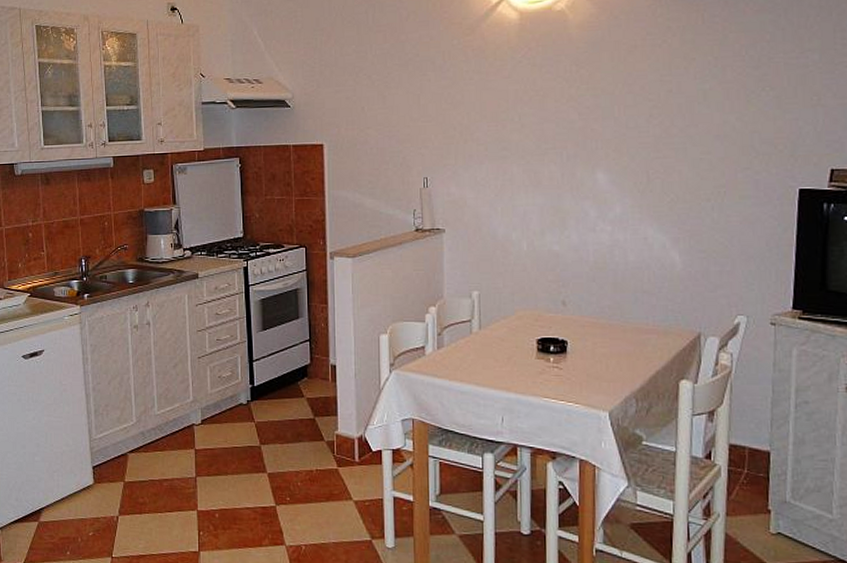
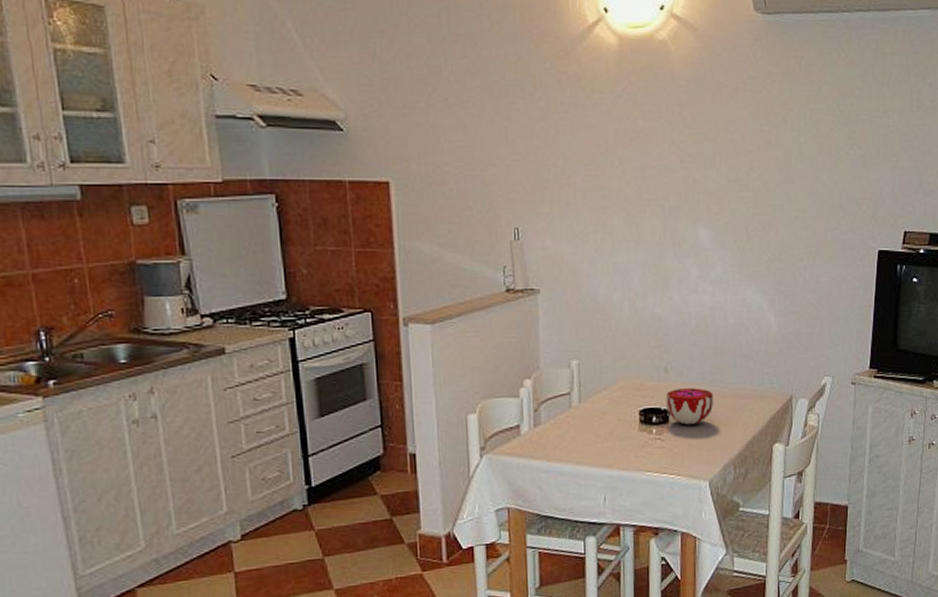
decorative bowl: none [563,321,614,356] -> present [665,388,714,425]

